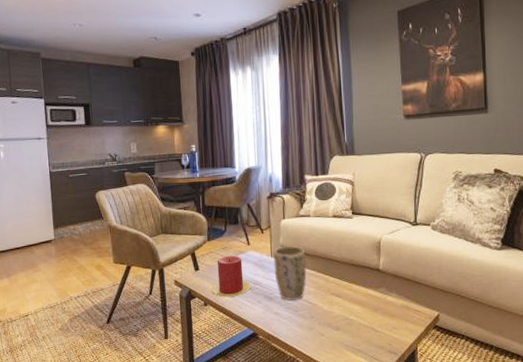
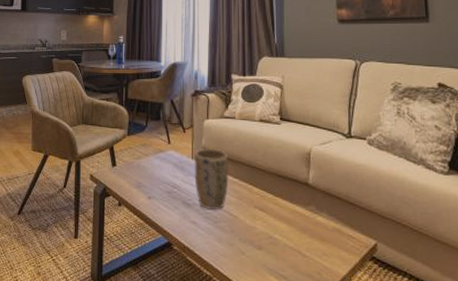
candle: present [211,255,252,297] -> none [127,153,169,199]

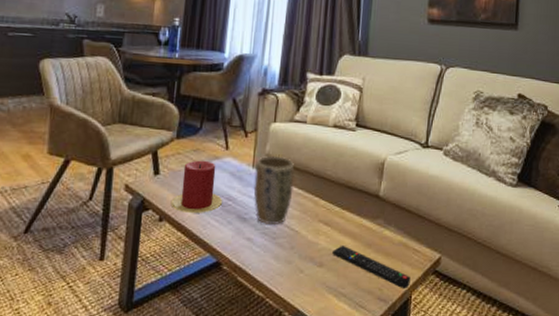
candle: none [127,153,169,199] -> present [170,160,223,213]
remote control: none [270,229,348,273] -> present [332,244,411,288]

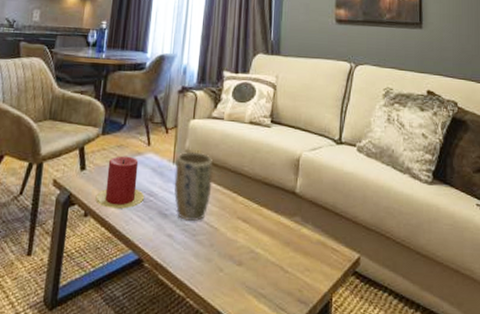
remote control: present [332,244,411,288] -> none [251,242,330,290]

